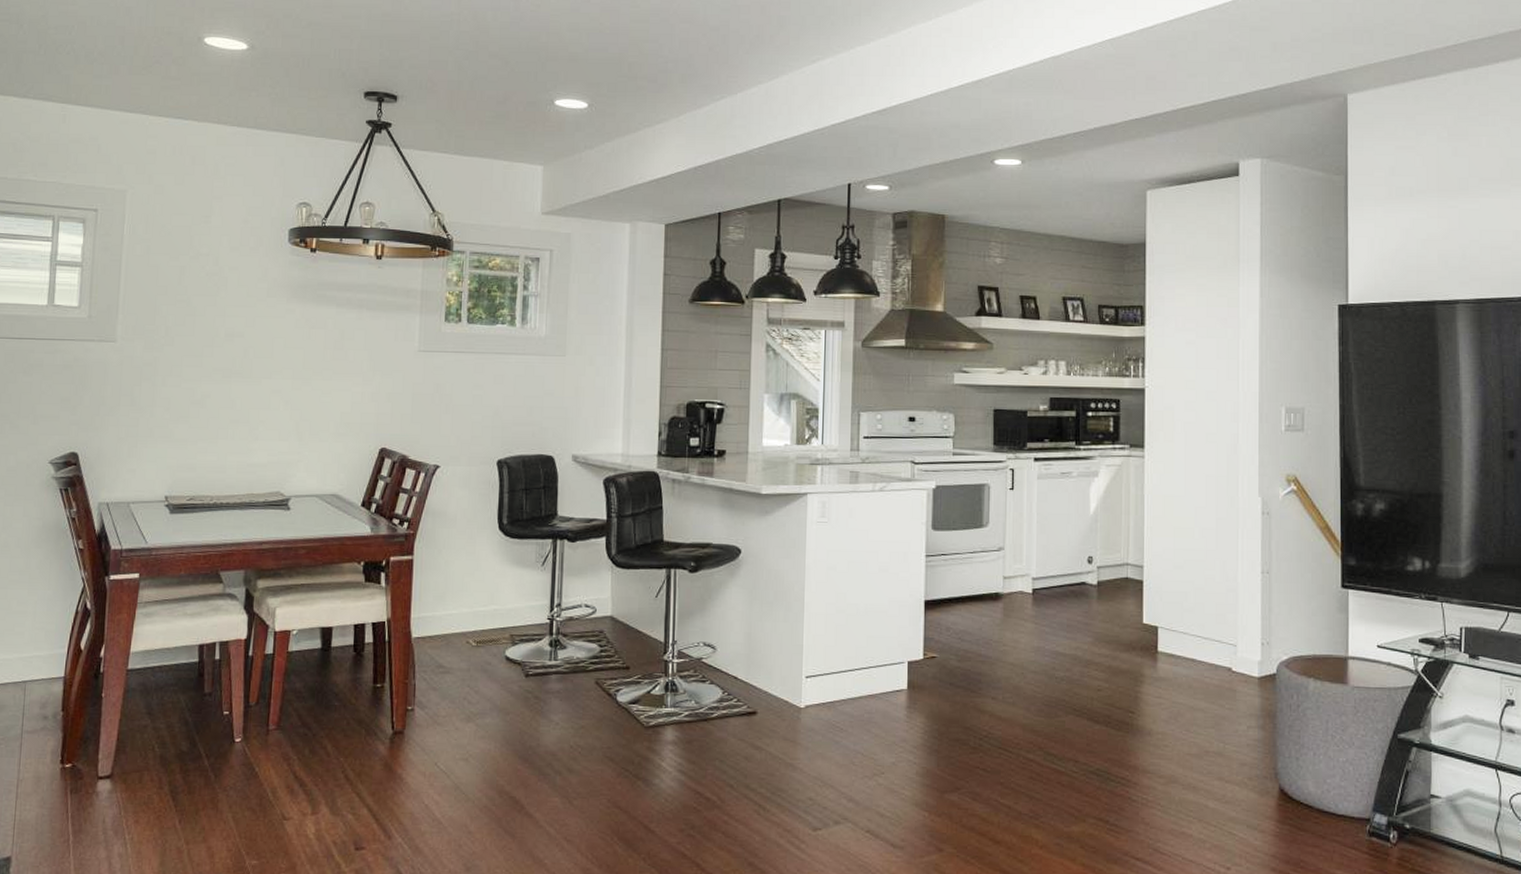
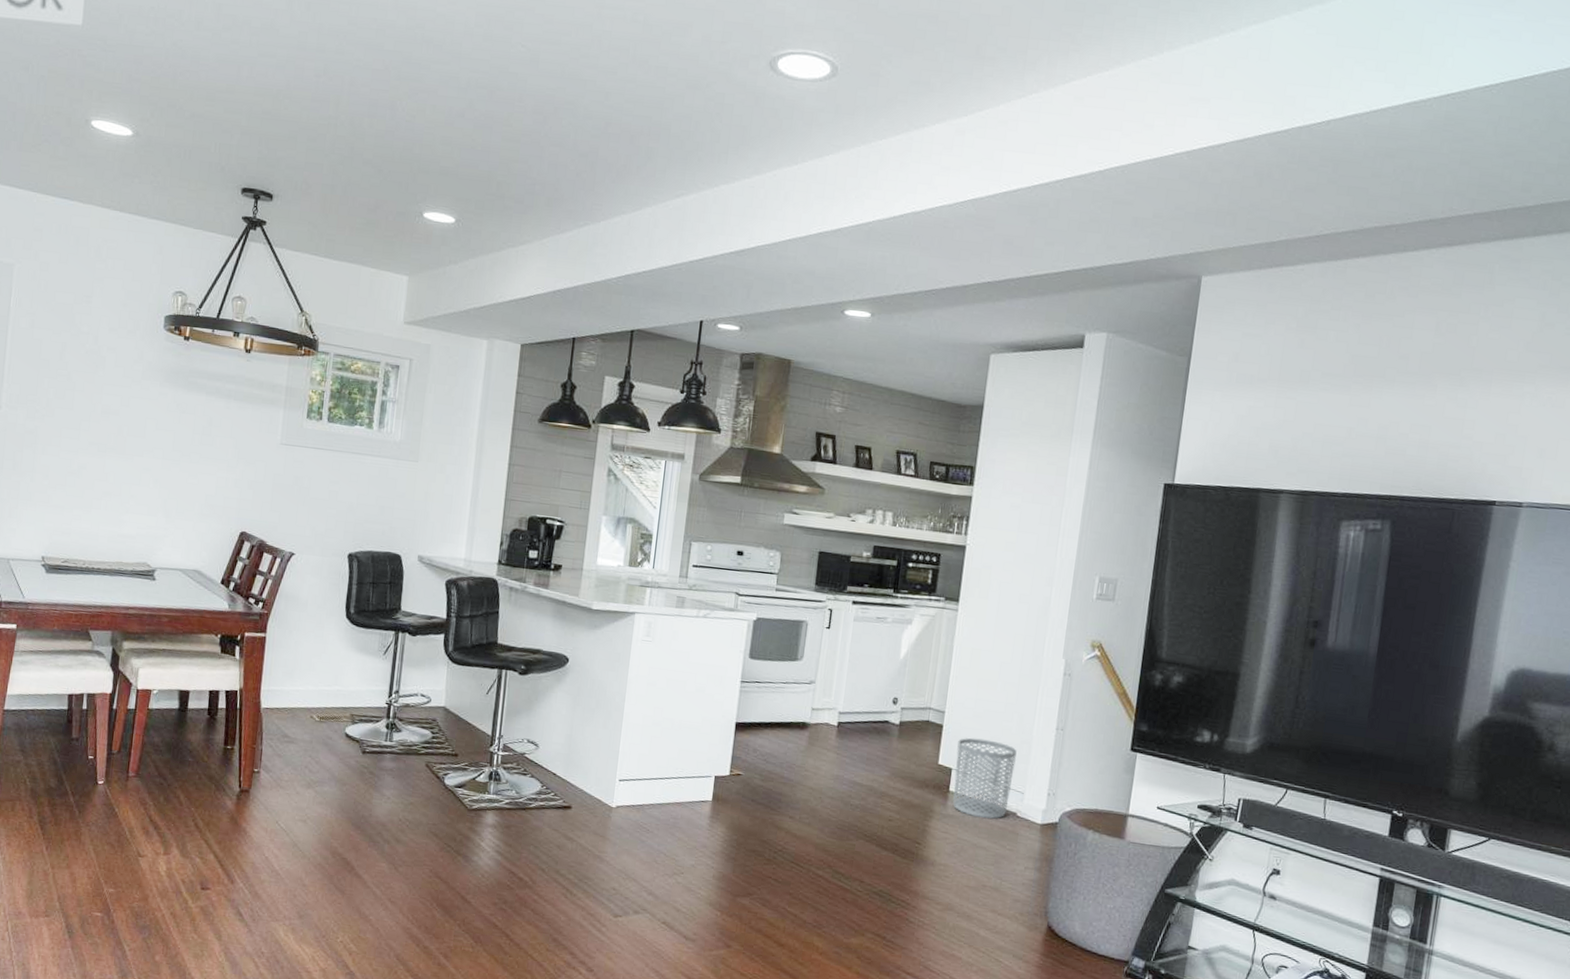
waste bin: none [1161,591,1223,678] -> present [952,738,1017,819]

